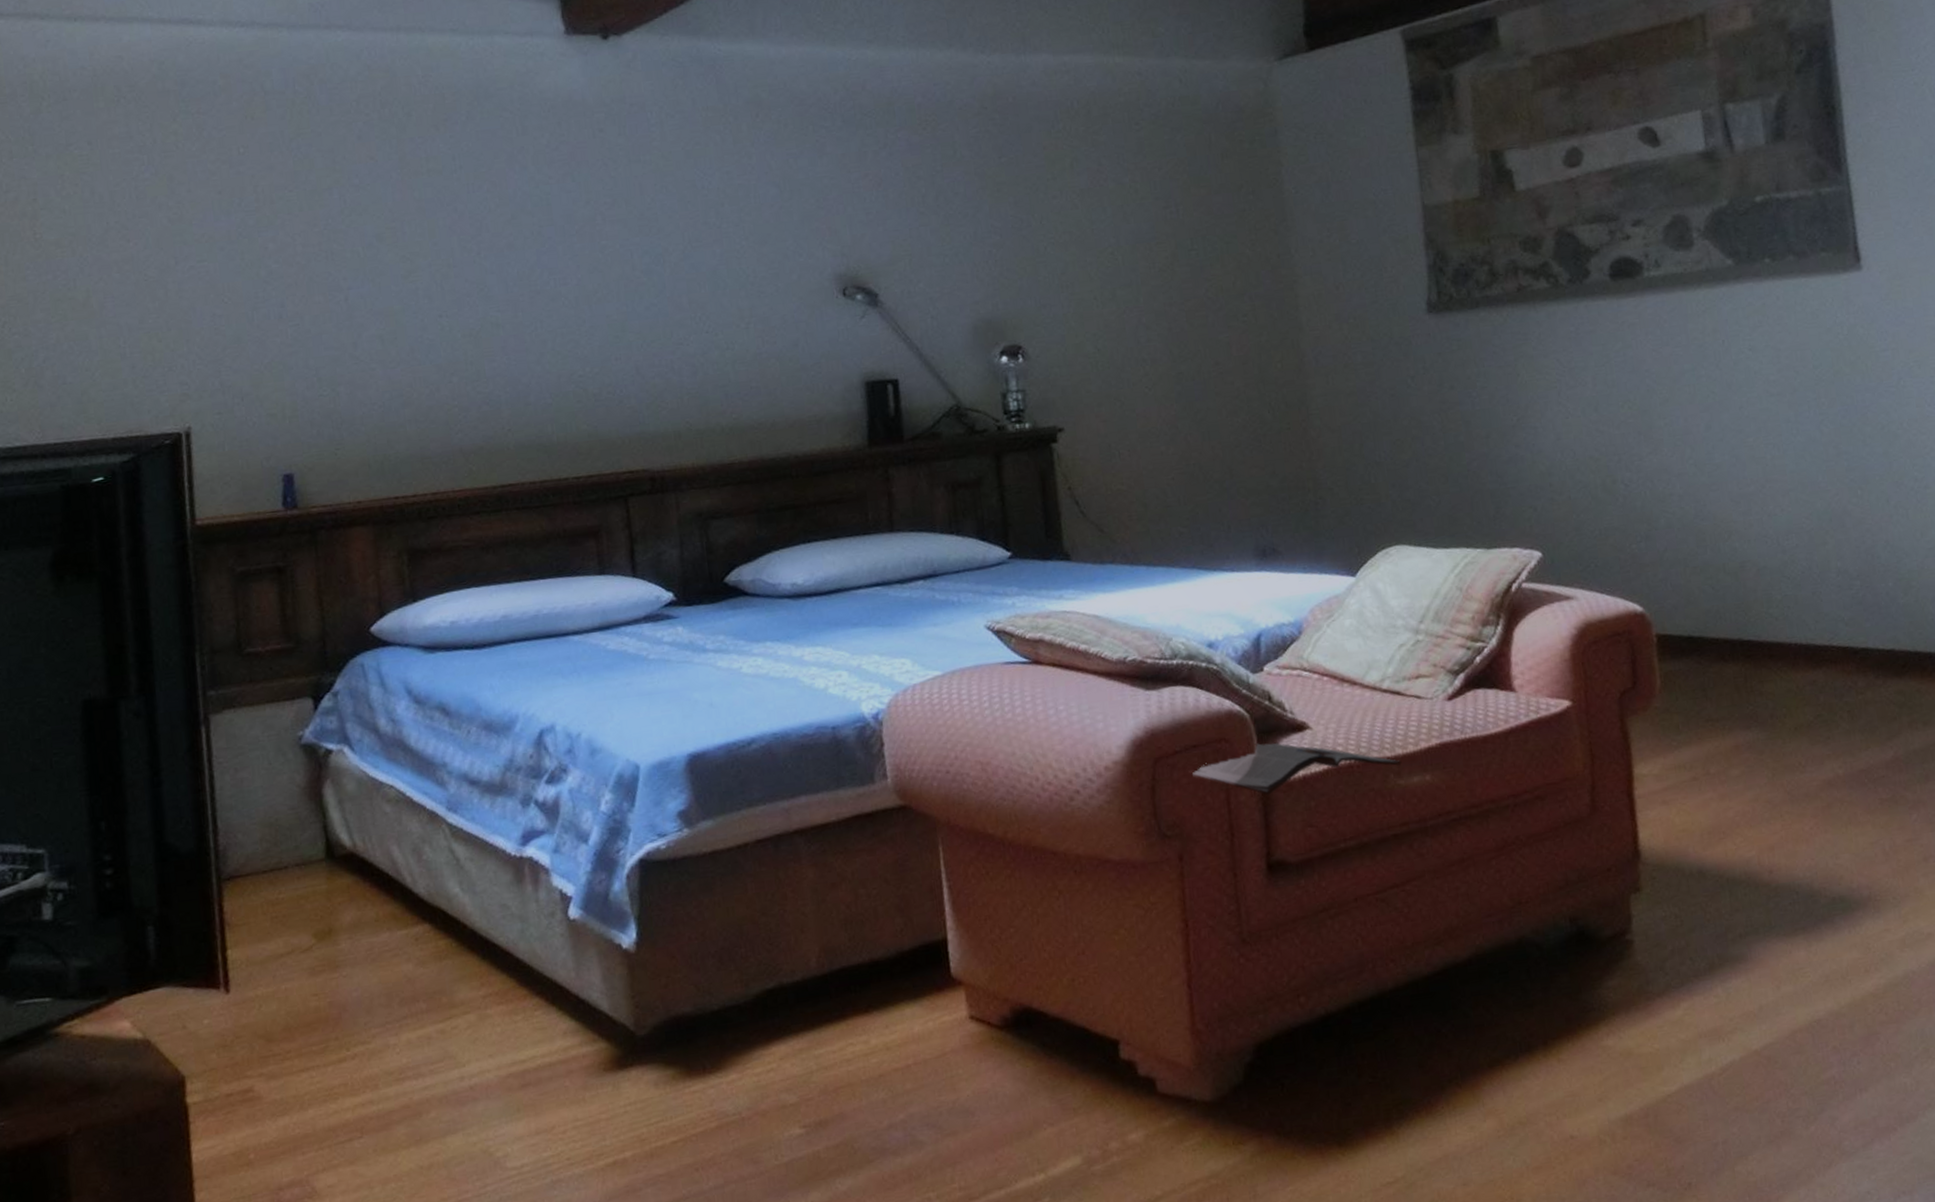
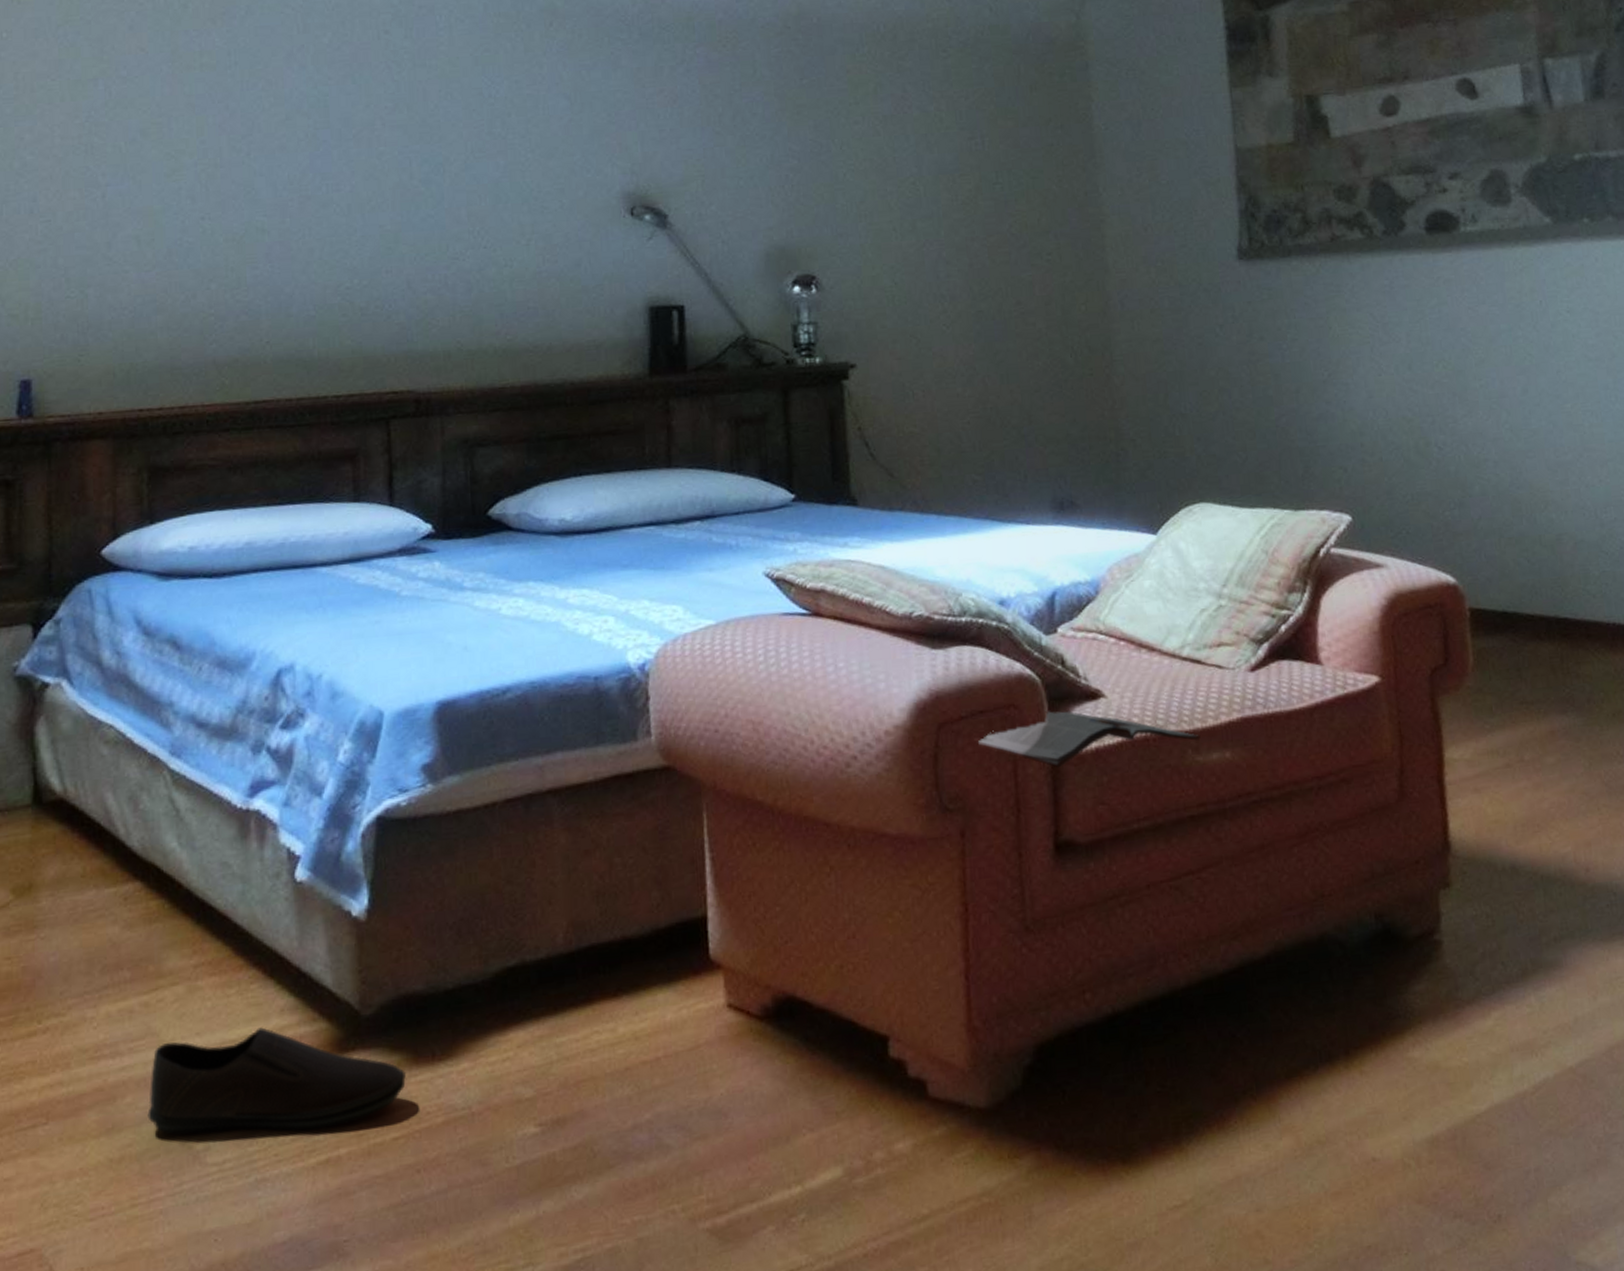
shoe: none [450,1048,681,1144] -> present [147,1027,406,1135]

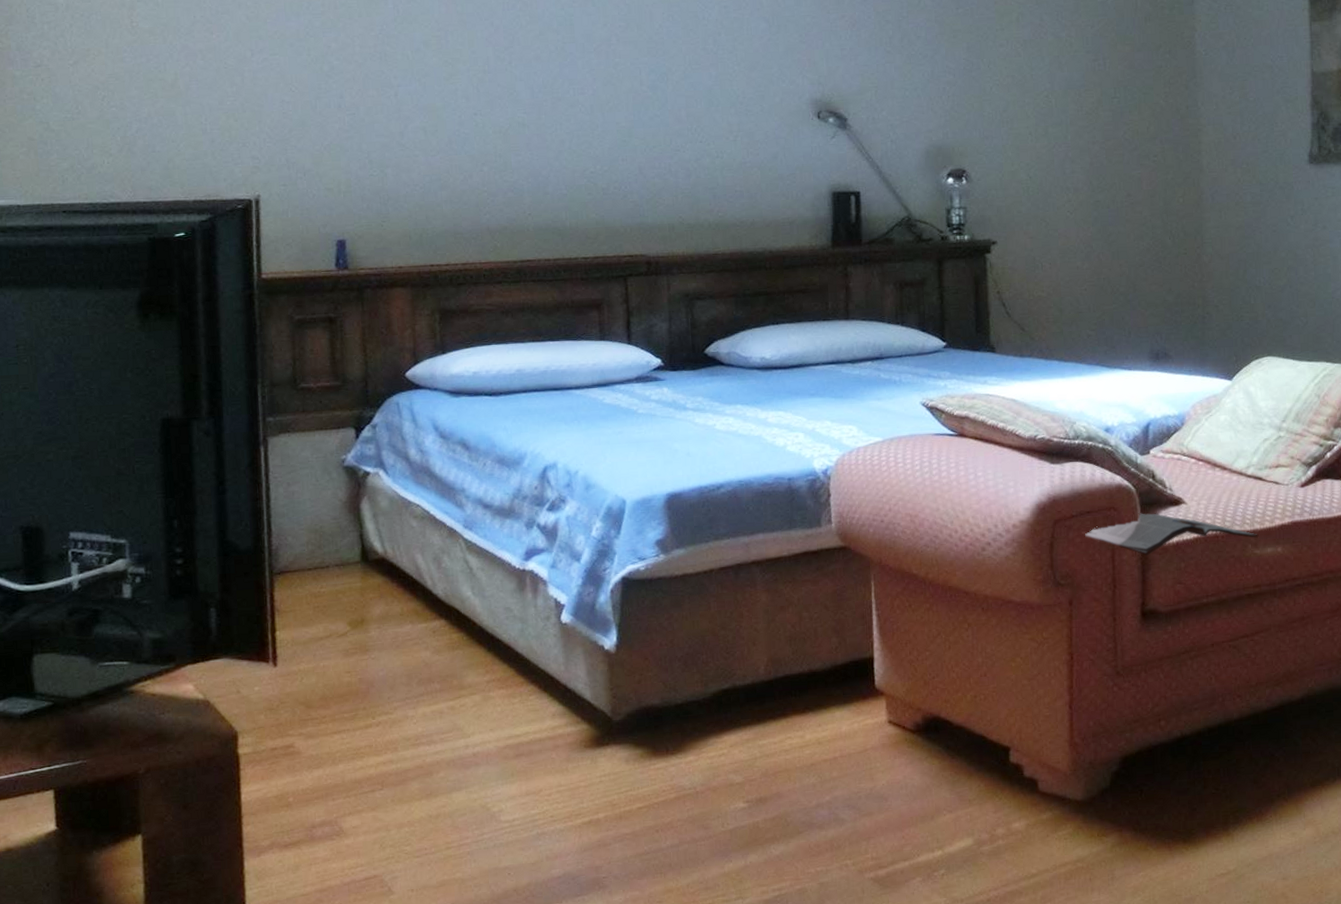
shoe: present [147,1027,406,1135] -> none [456,727,647,801]

